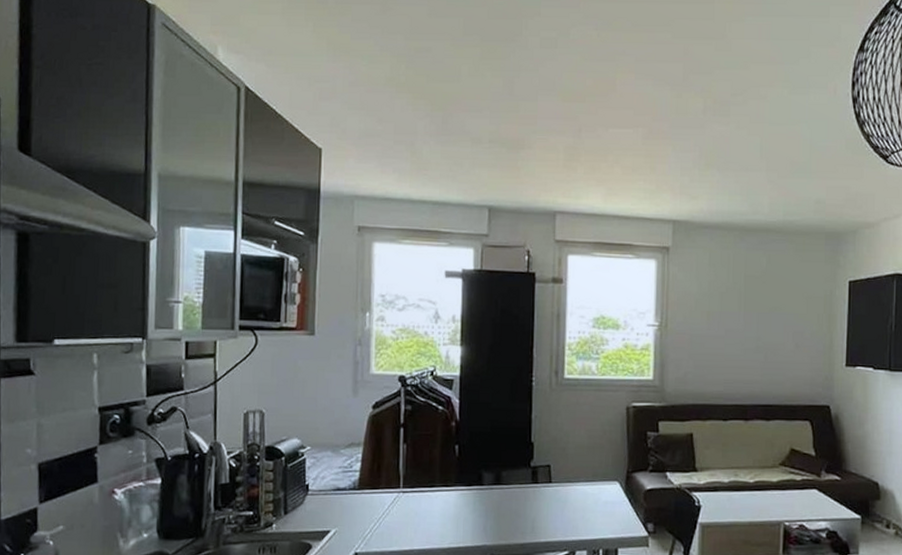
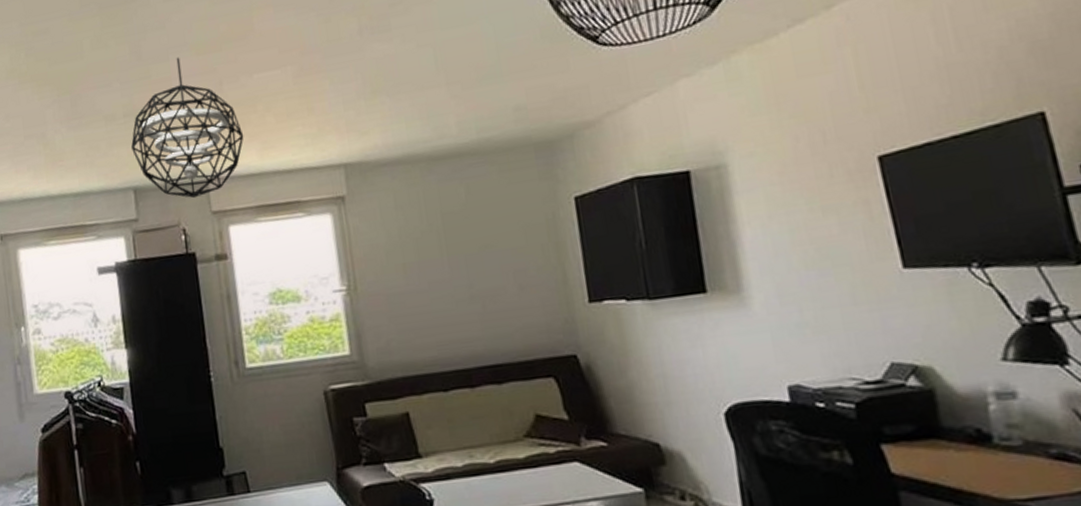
pendant light: none [492,99,593,226] -> present [131,57,244,199]

